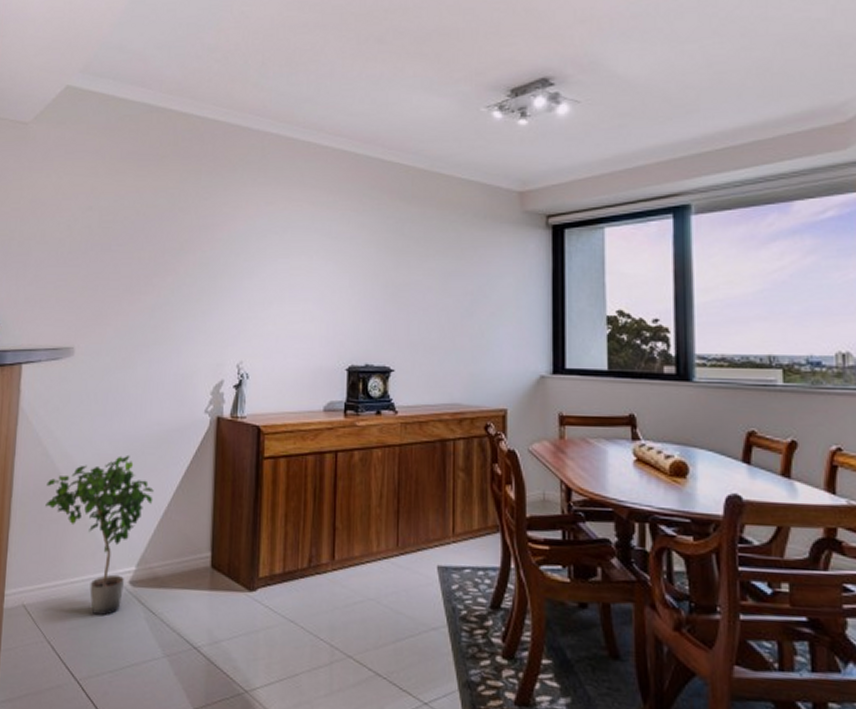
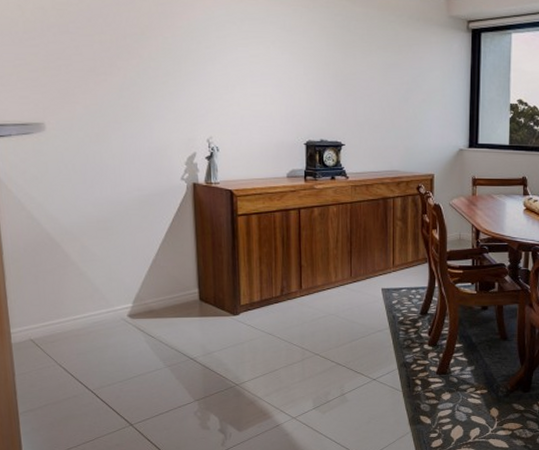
potted plant: present [45,454,154,616] -> none [36,216,142,343]

